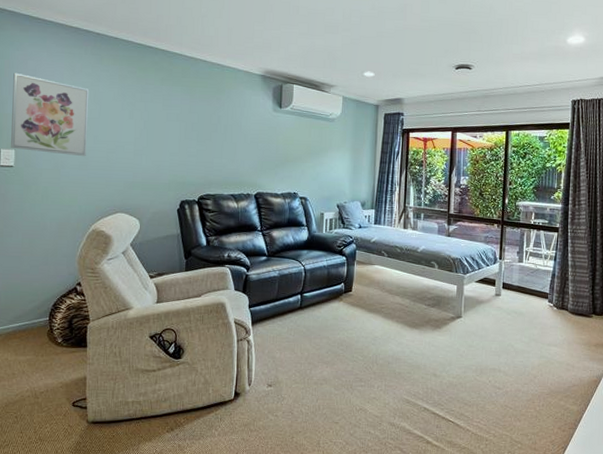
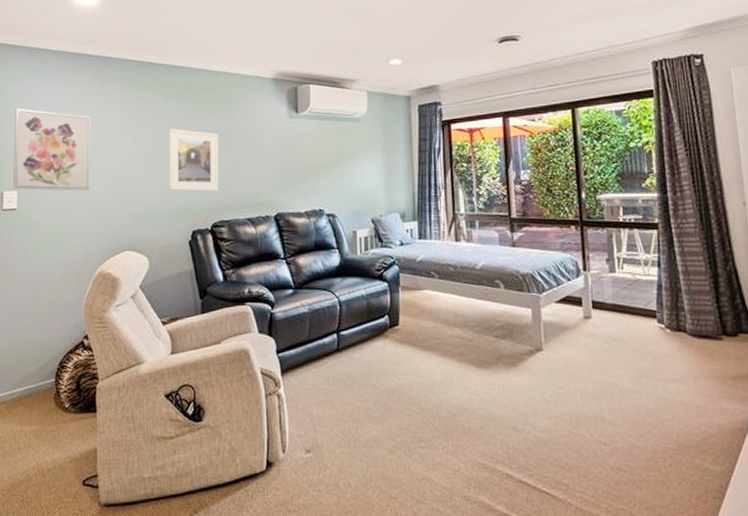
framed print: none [160,109,210,168] -> present [168,128,219,192]

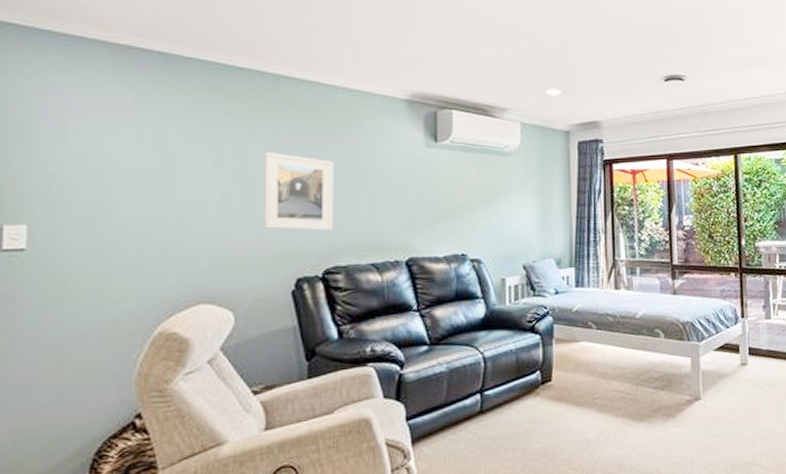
wall art: present [12,108,91,192] -> none [19,112,149,228]

